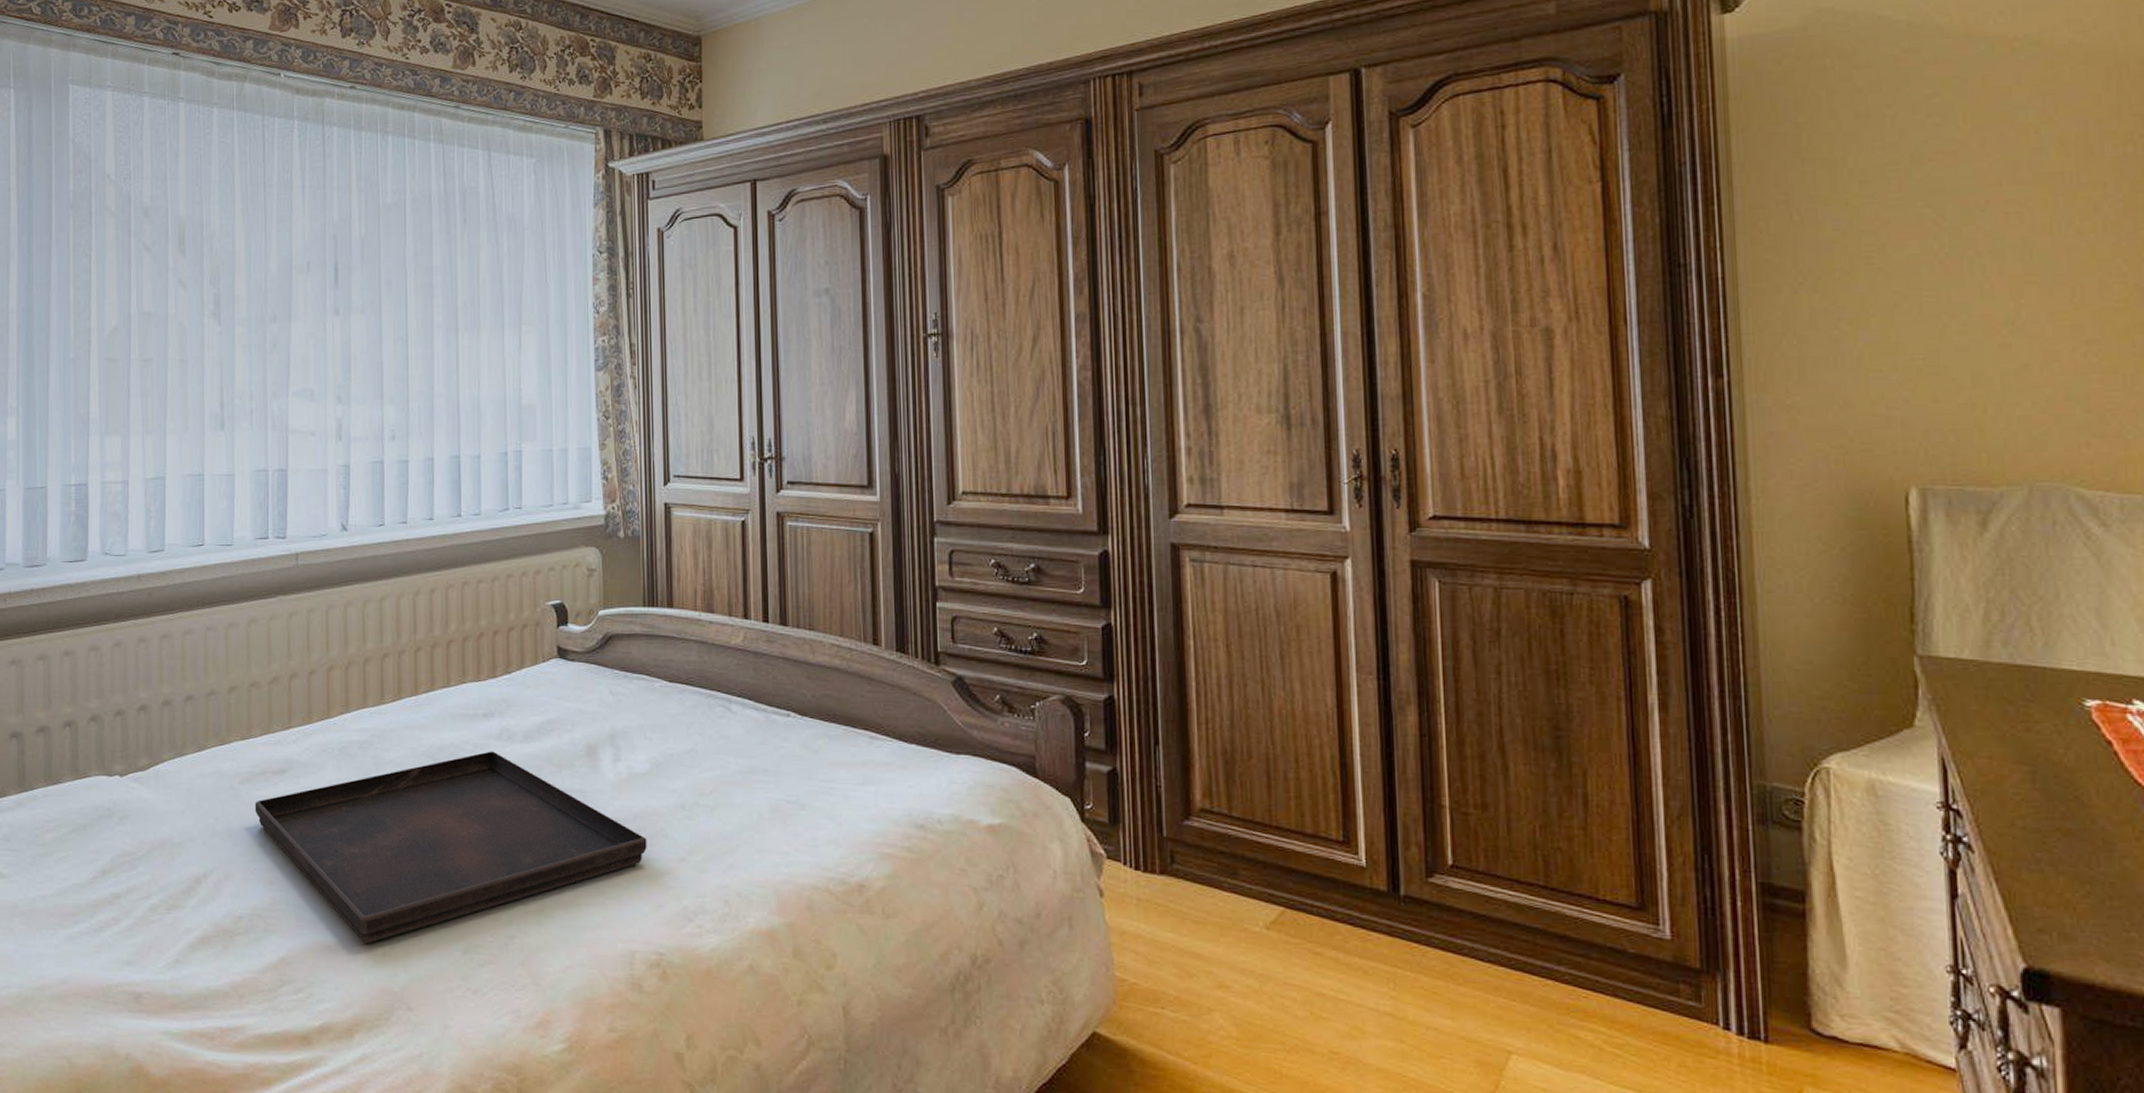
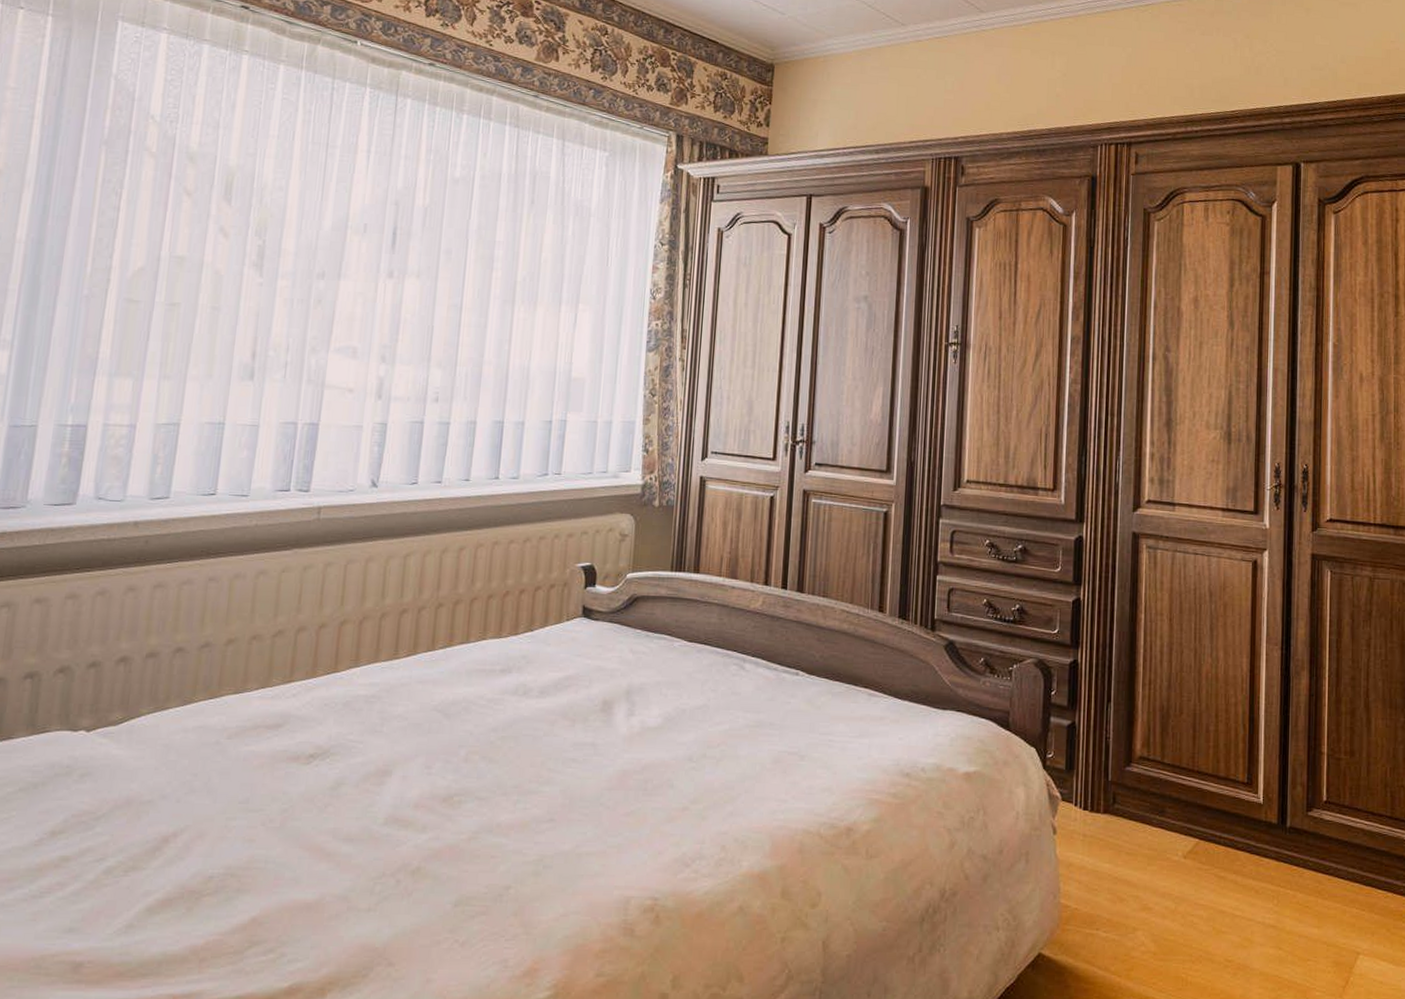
serving tray: present [255,751,647,943] -> none [241,706,653,899]

